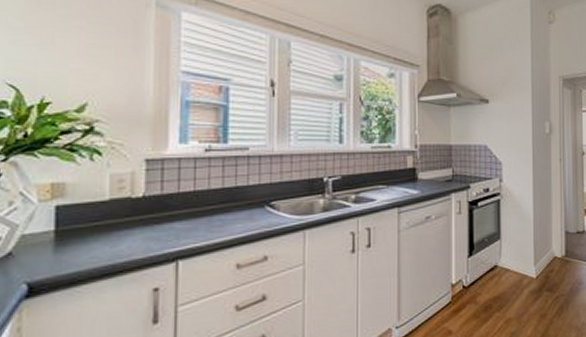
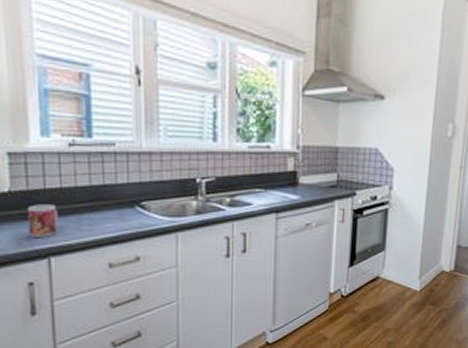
mug: none [159,207,190,241] -> present [27,204,59,237]

